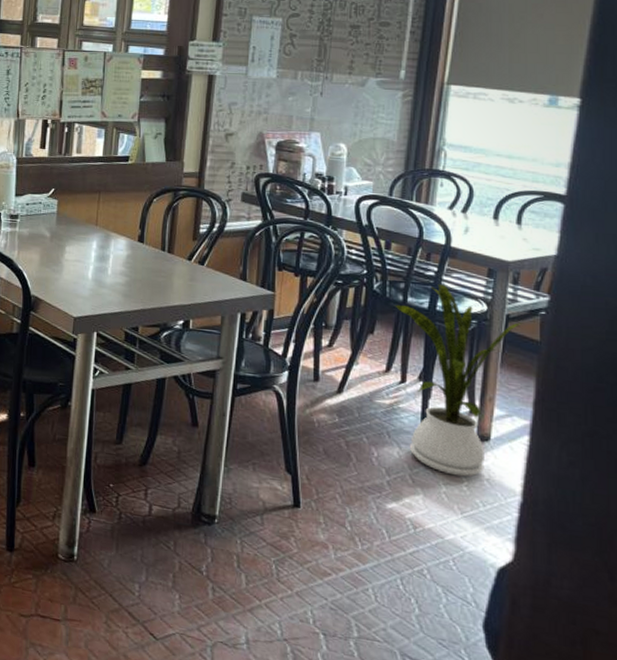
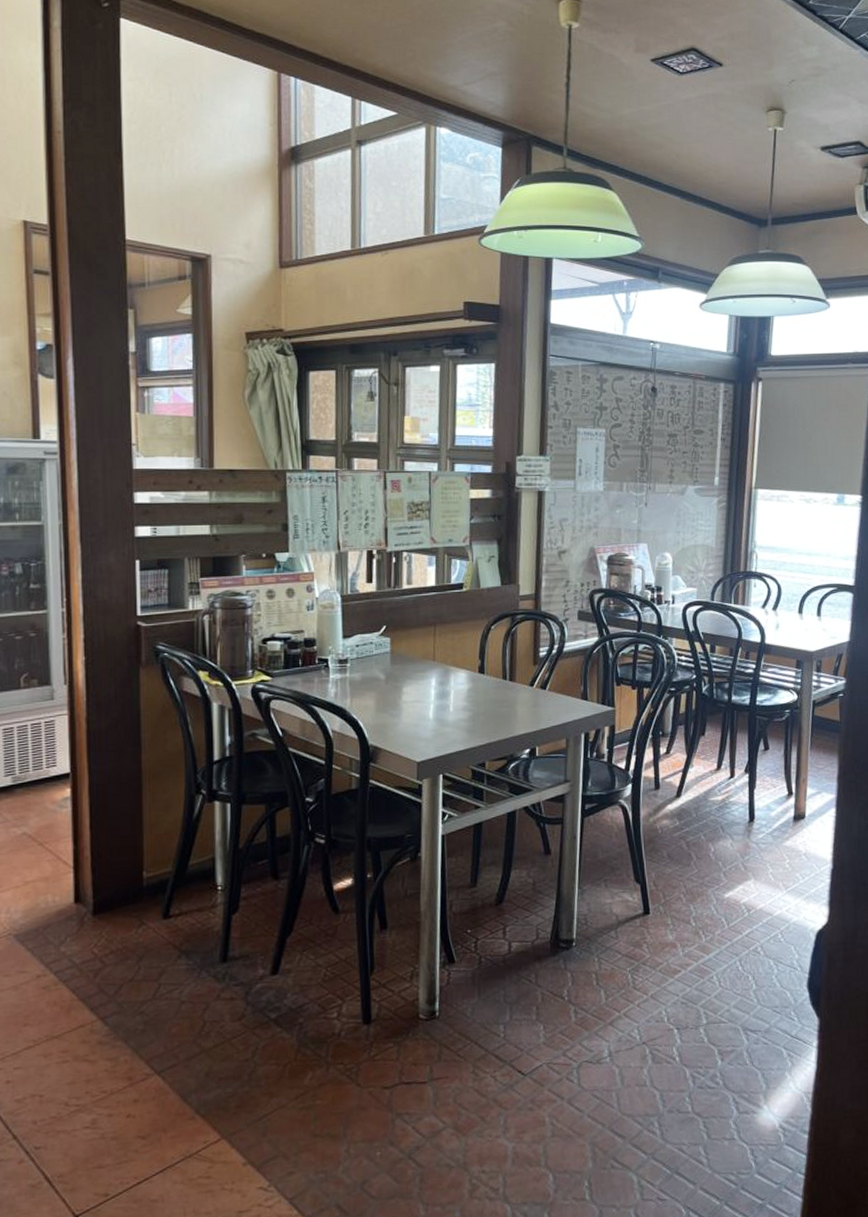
house plant: present [393,284,523,477] -> none [720,680,826,856]

